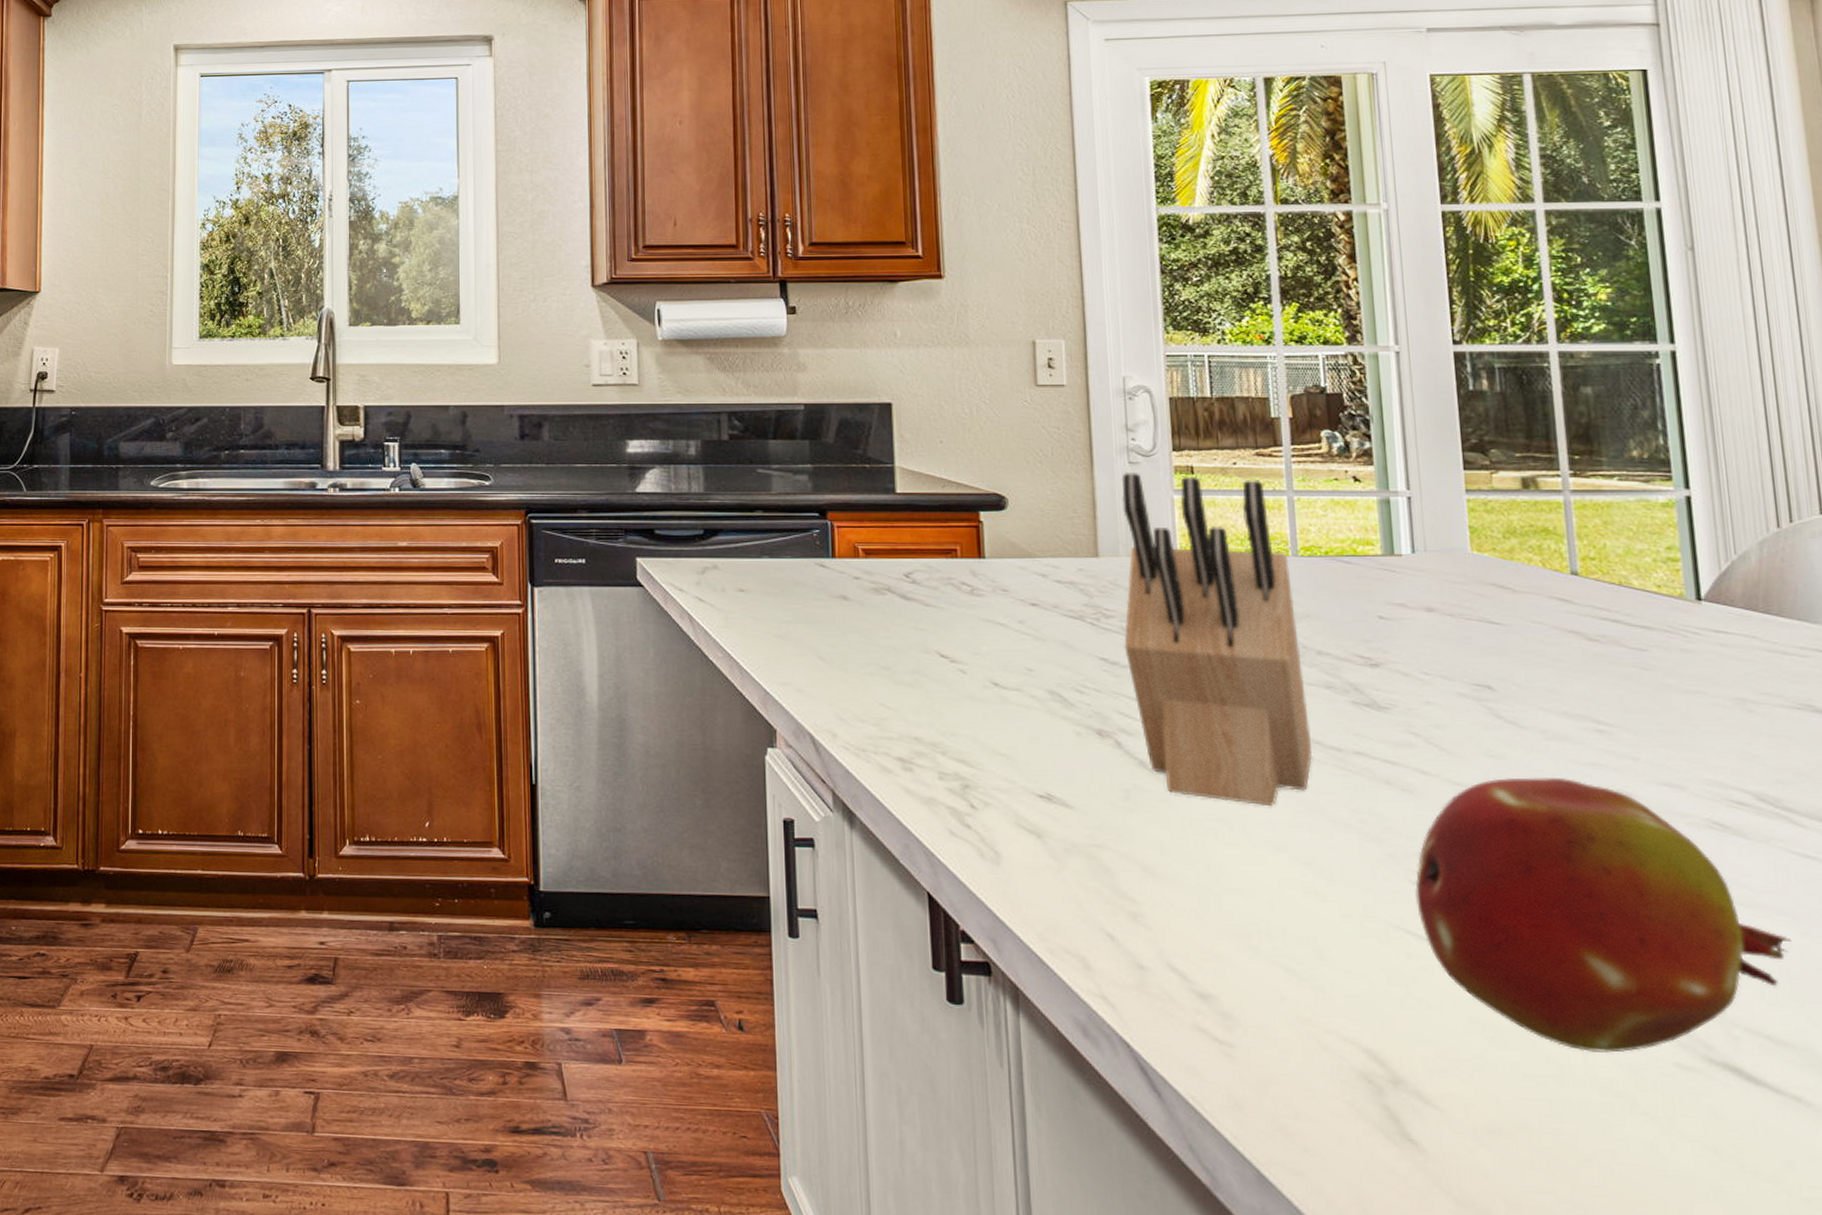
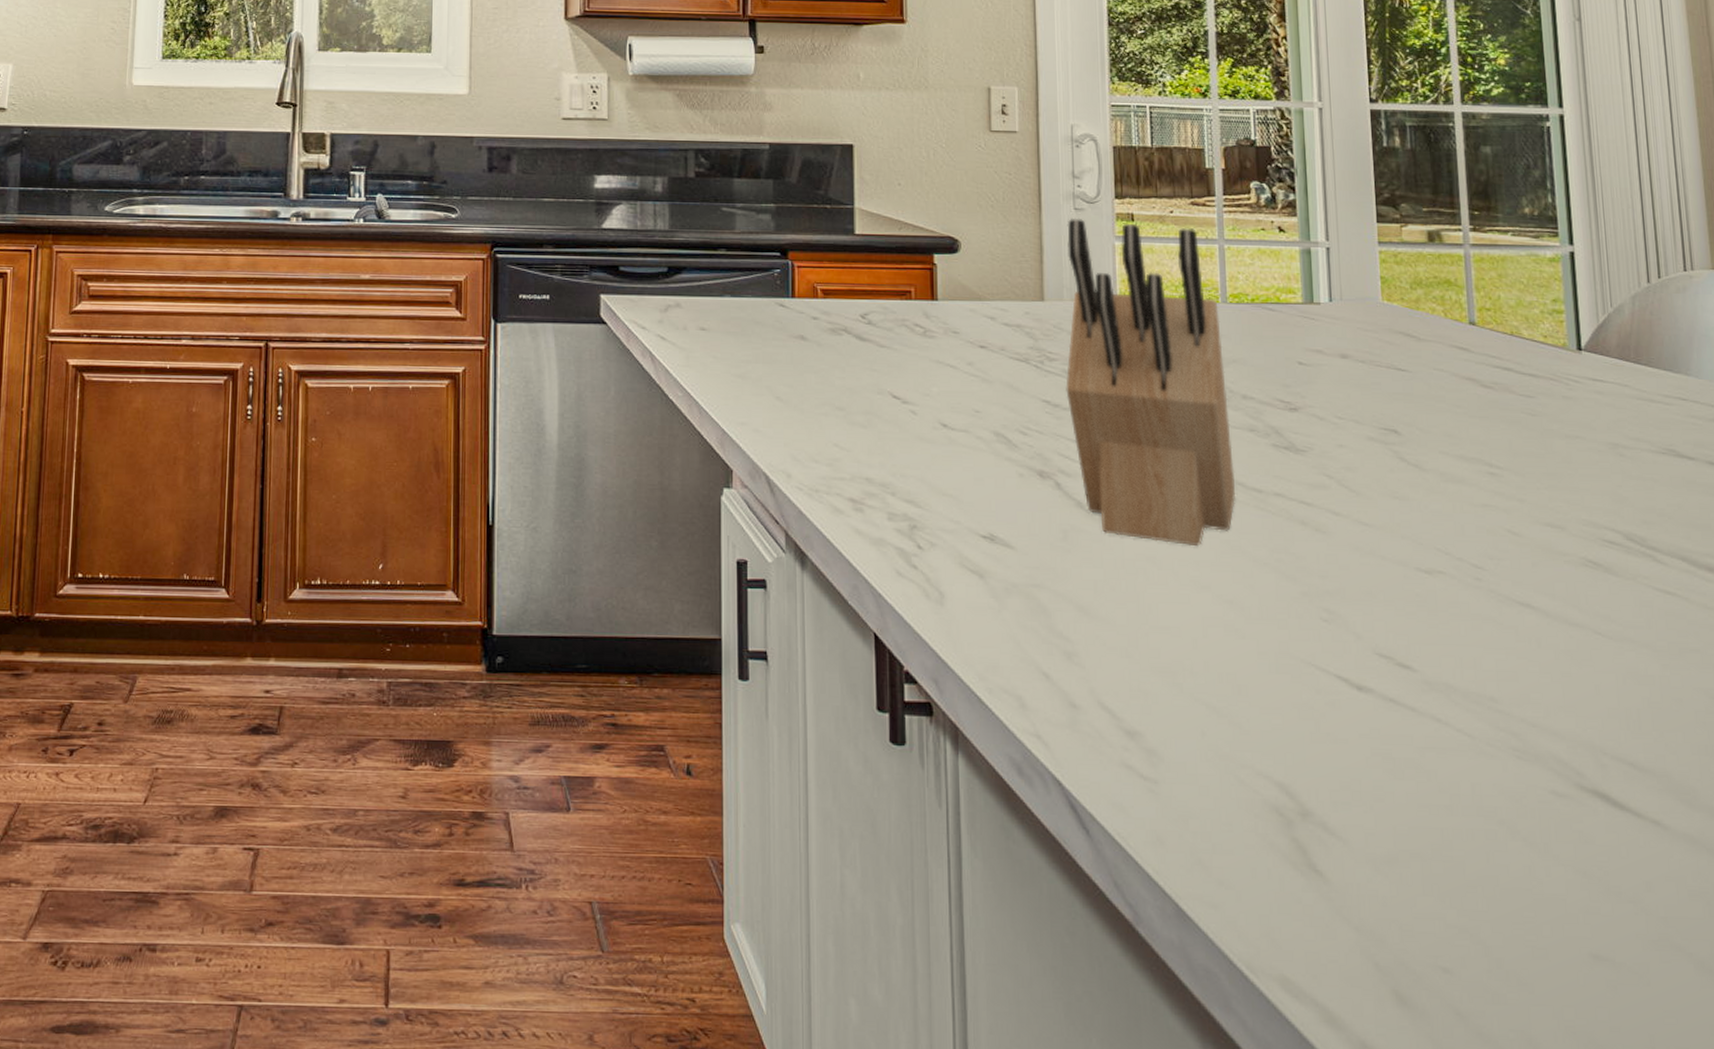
fruit: present [1415,777,1792,1053] -> none [1326,518,1653,782]

